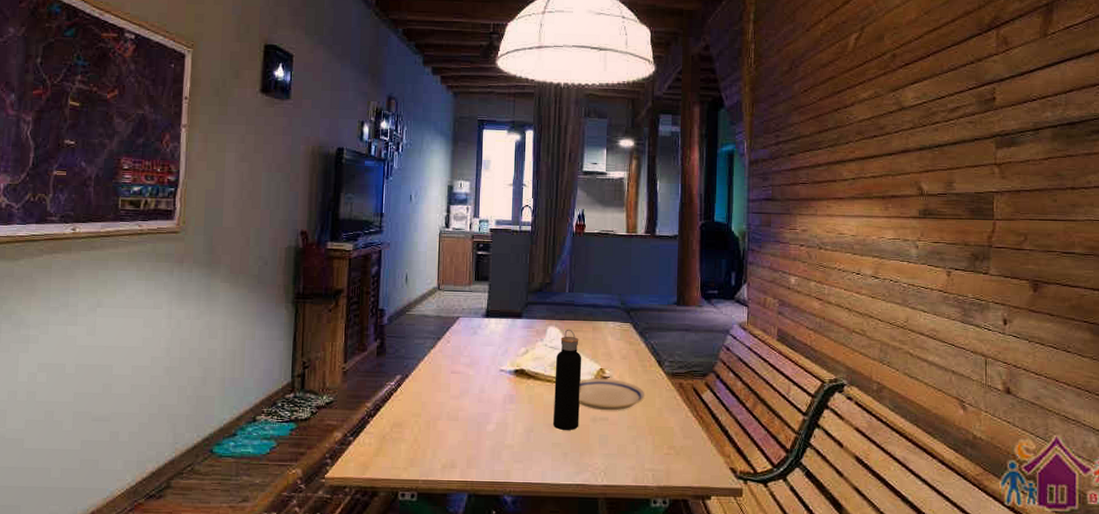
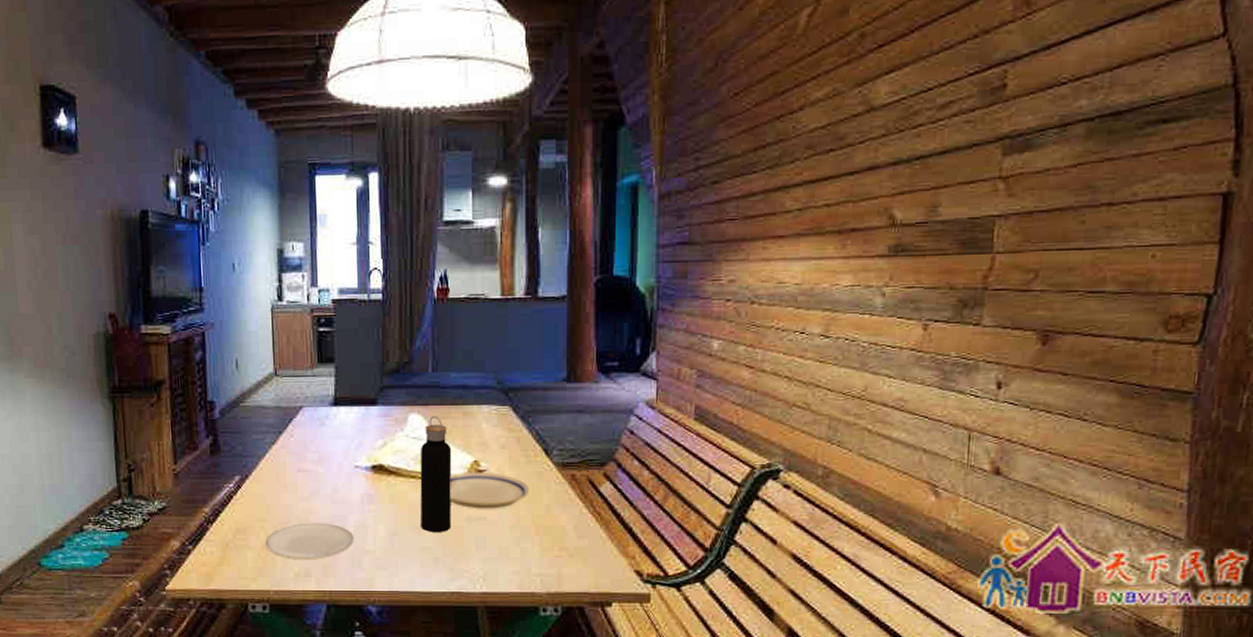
plate: none [418,419,496,453] -> present [265,523,354,561]

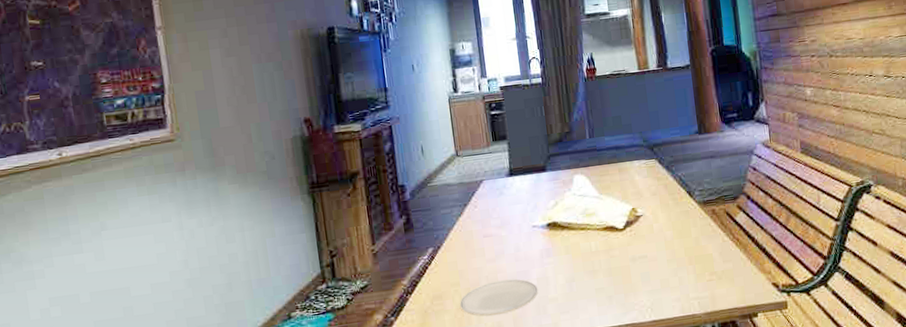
water bottle: present [420,415,452,532] -> none [586,174,620,275]
plate: present [449,473,530,509] -> none [613,216,680,249]

